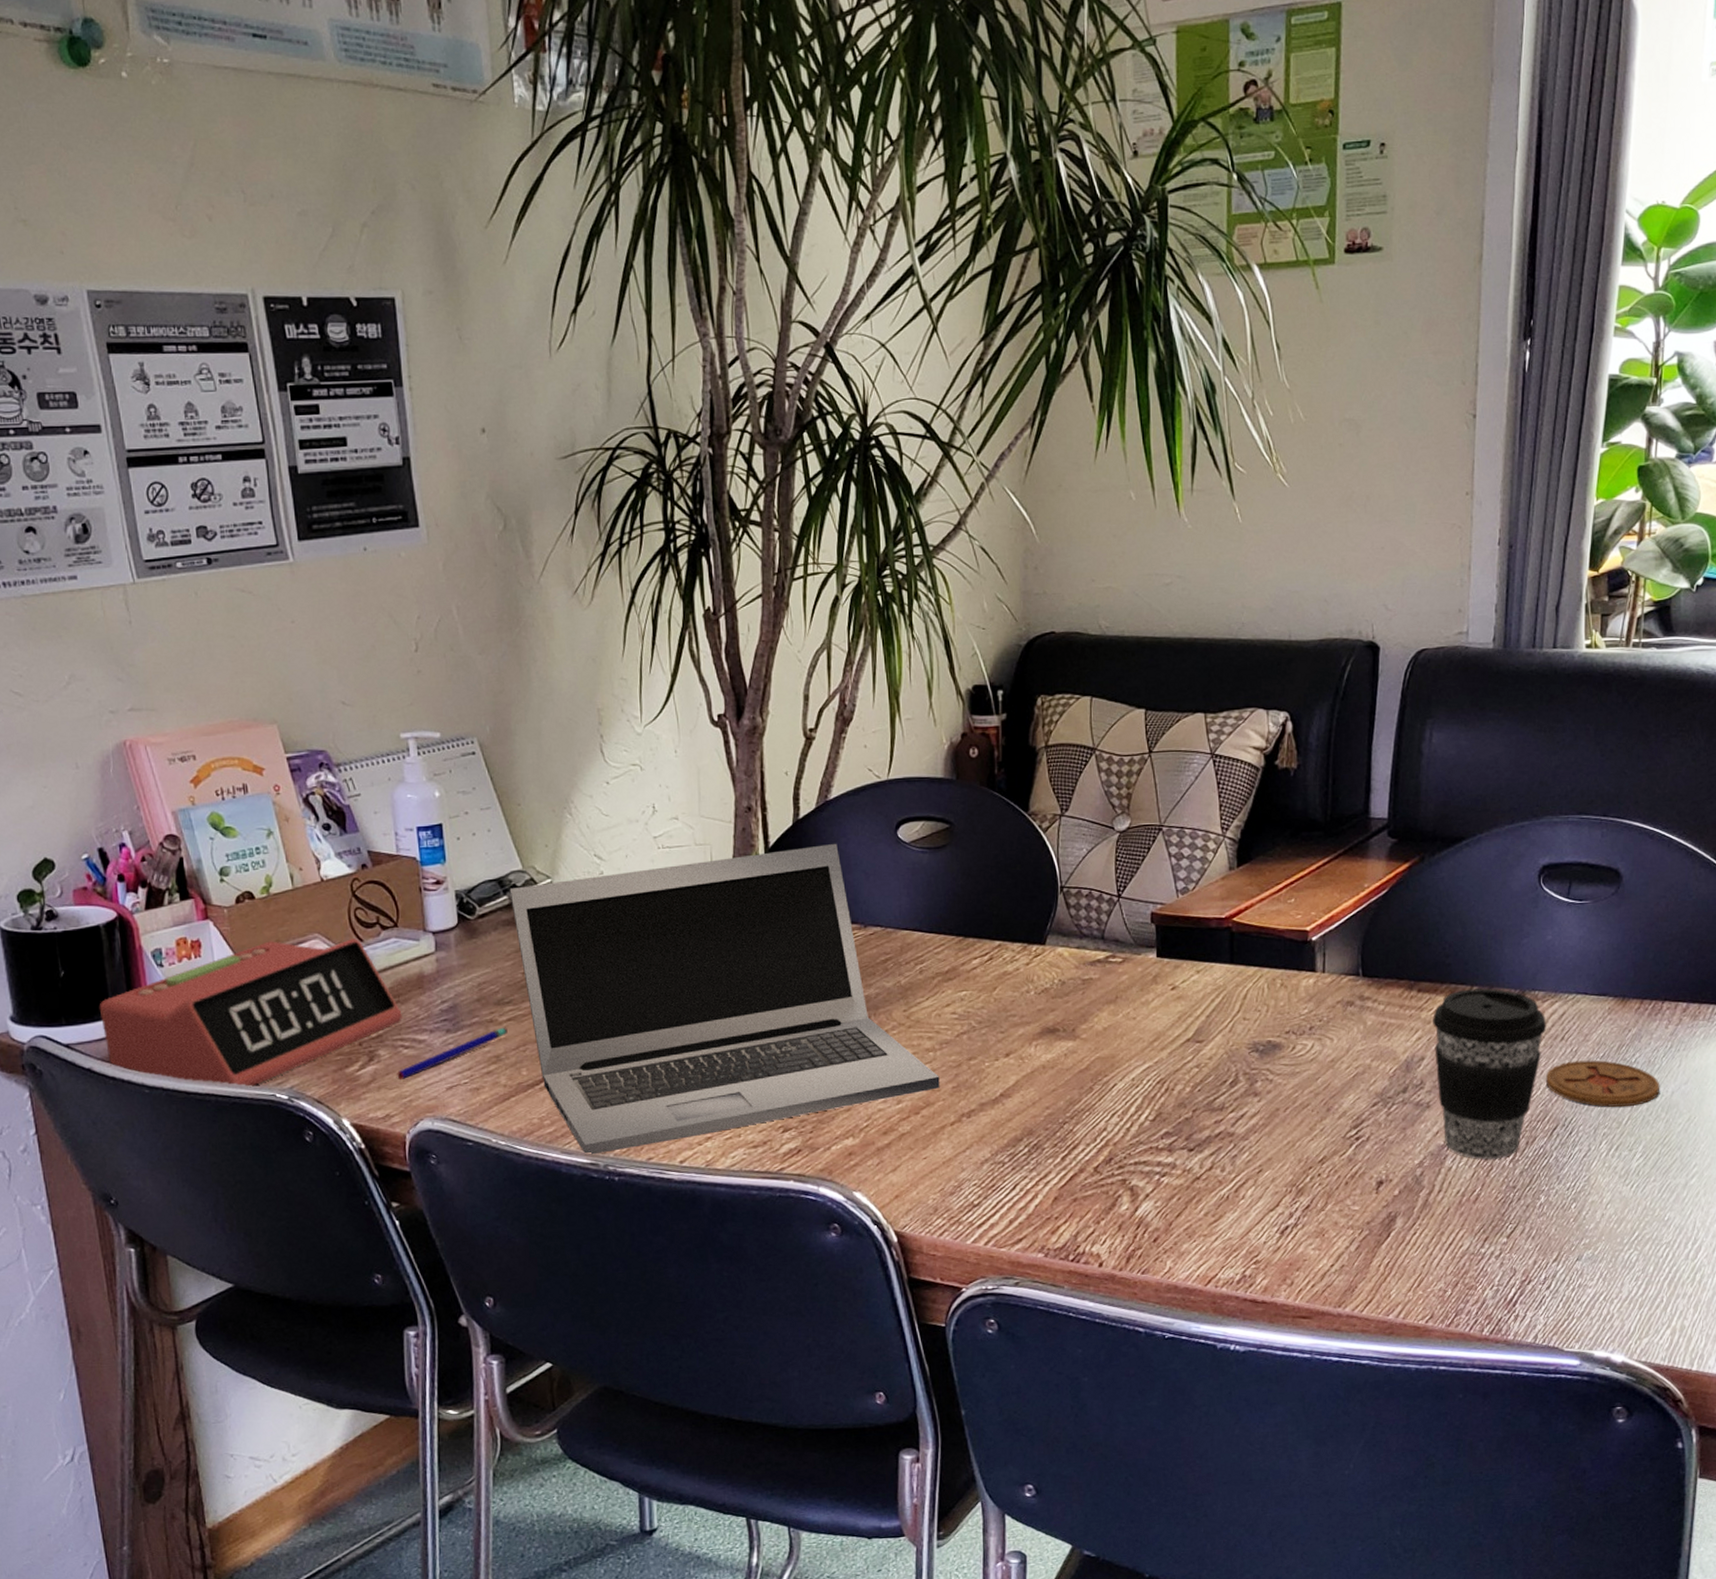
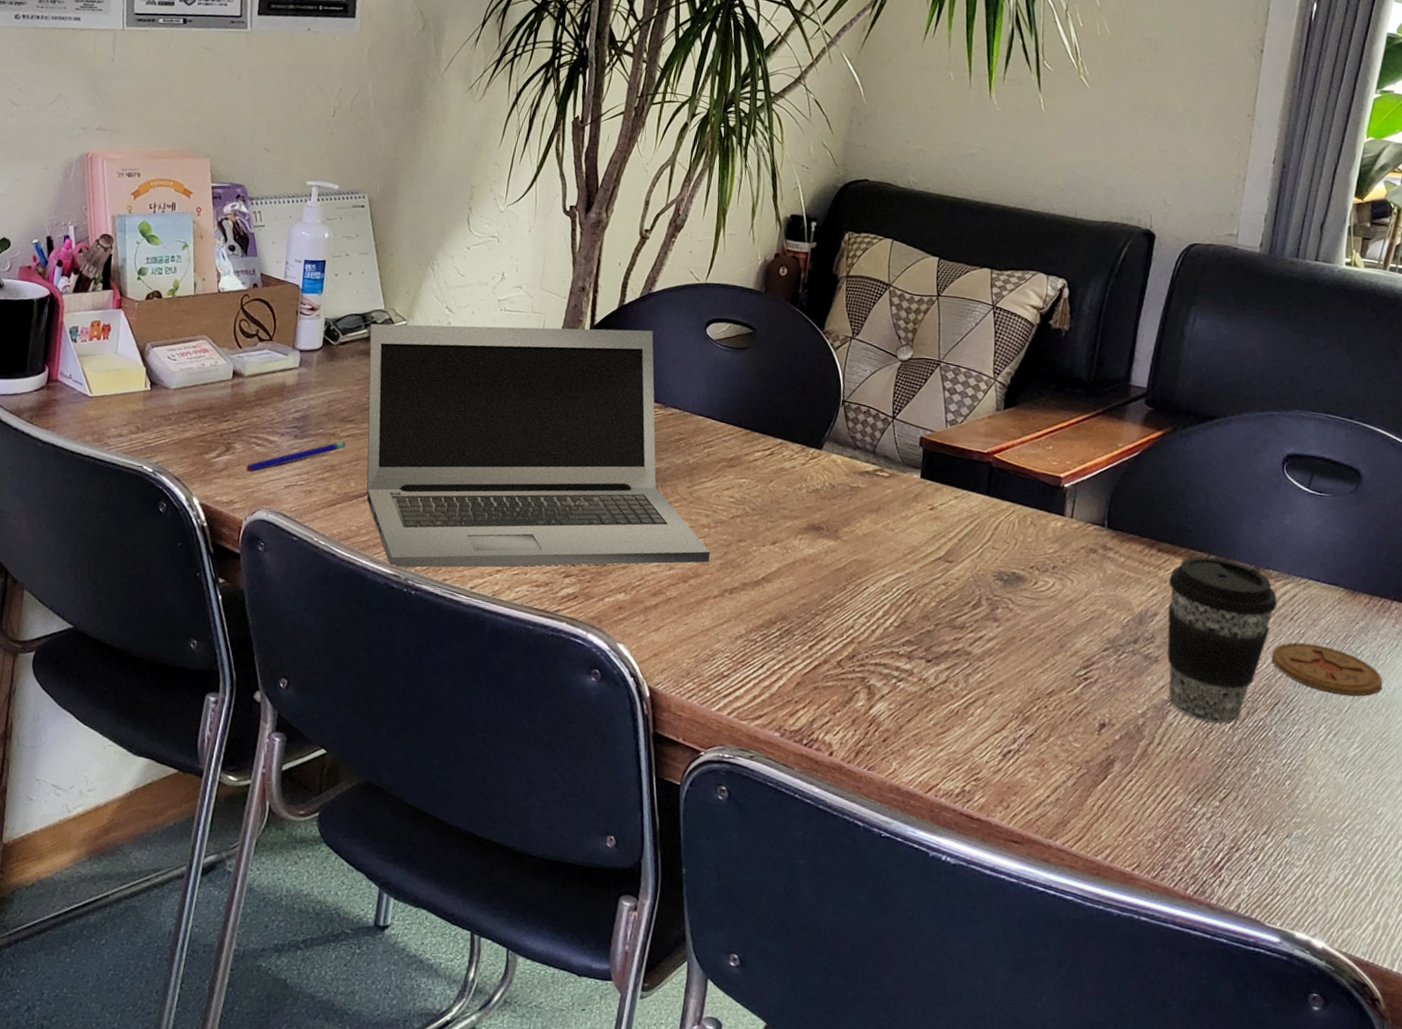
alarm clock: present [99,939,402,1088] -> none [15,335,261,457]

